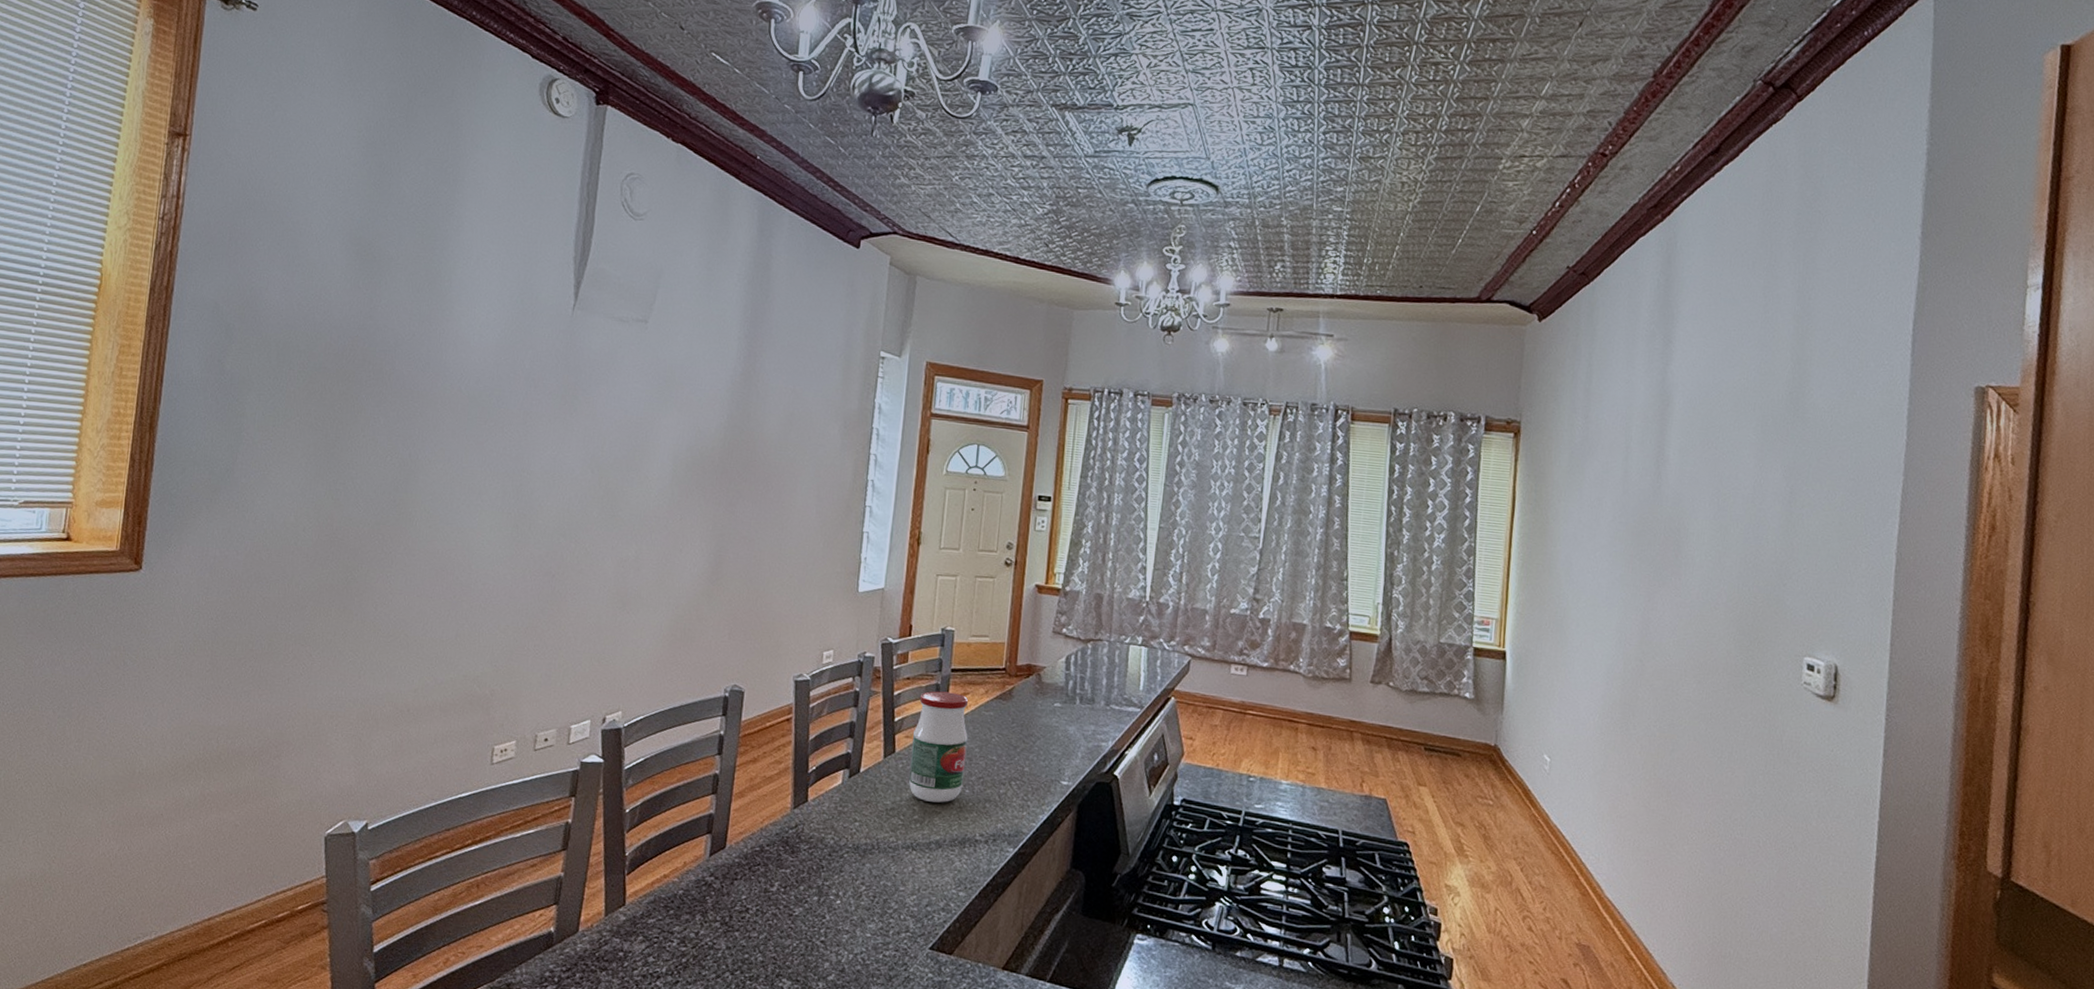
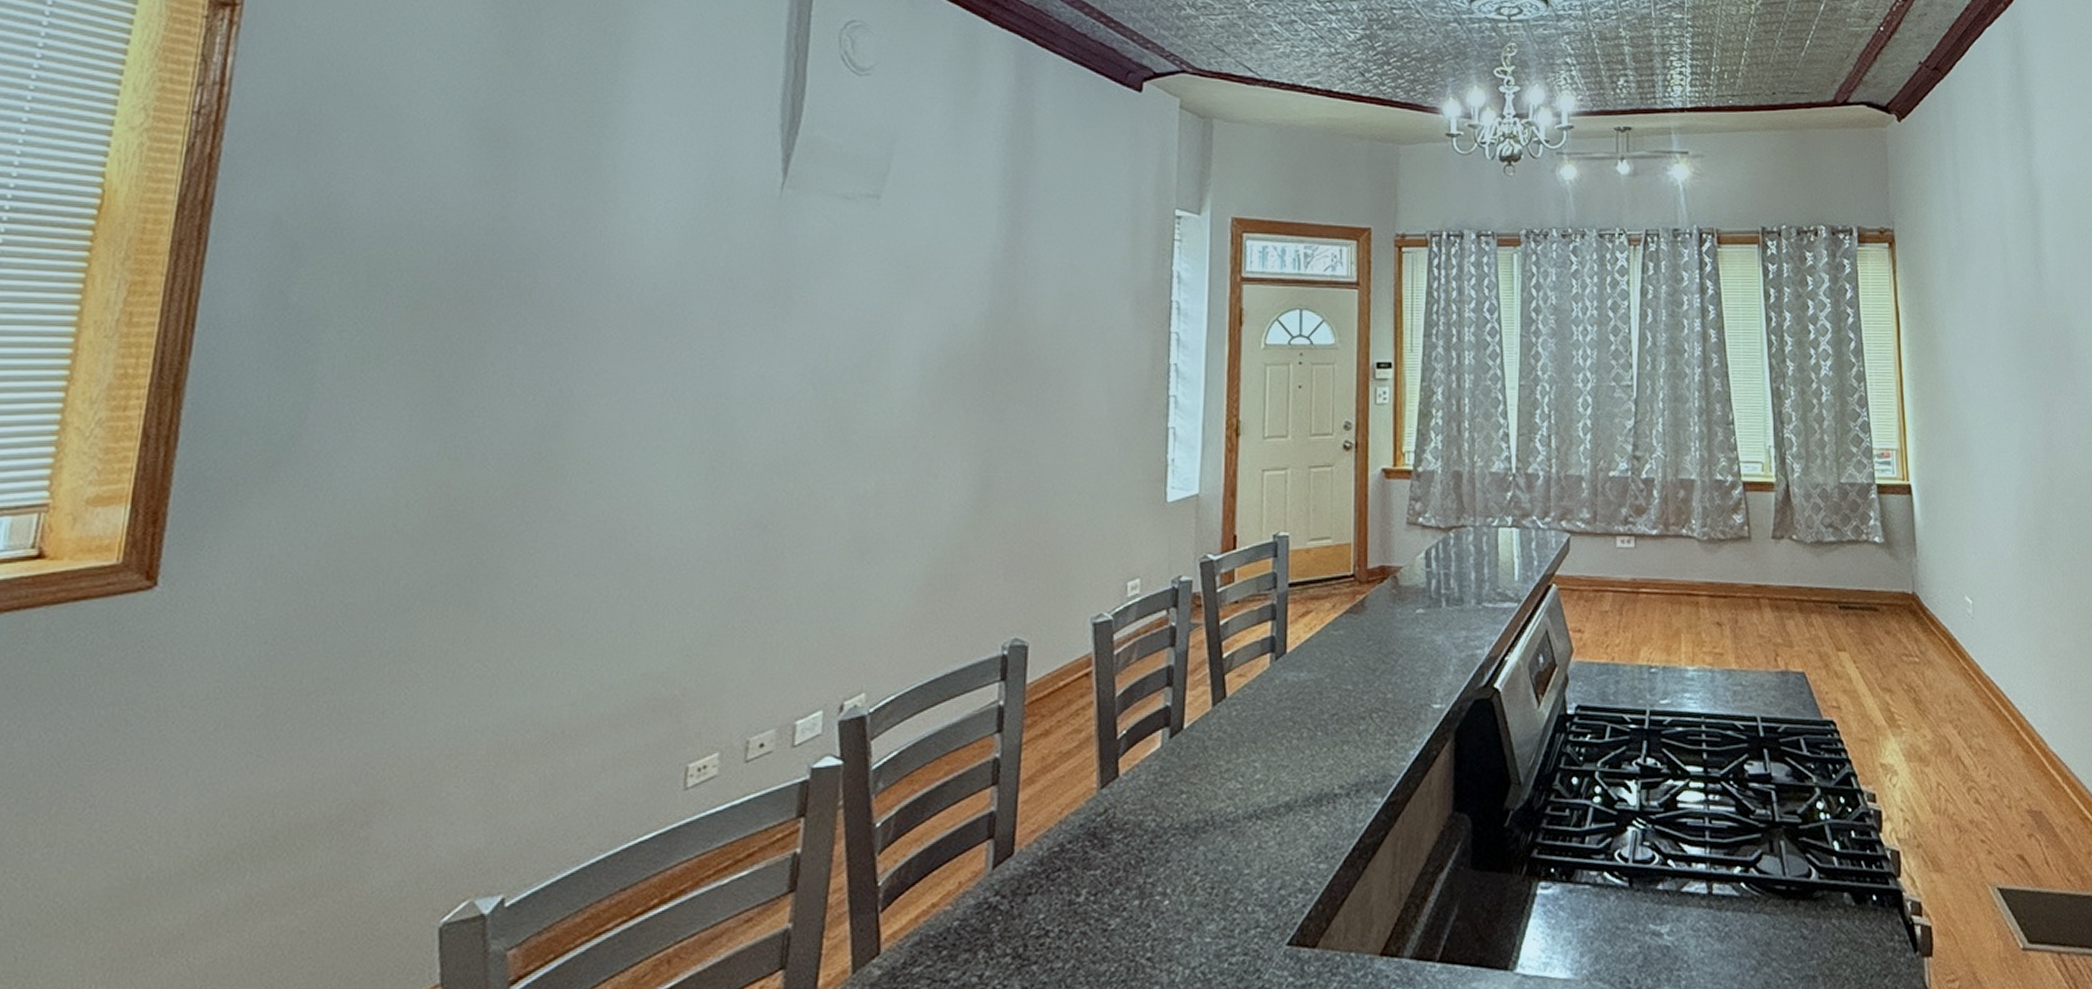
jar: present [908,691,969,803] -> none [1245,612,1315,754]

